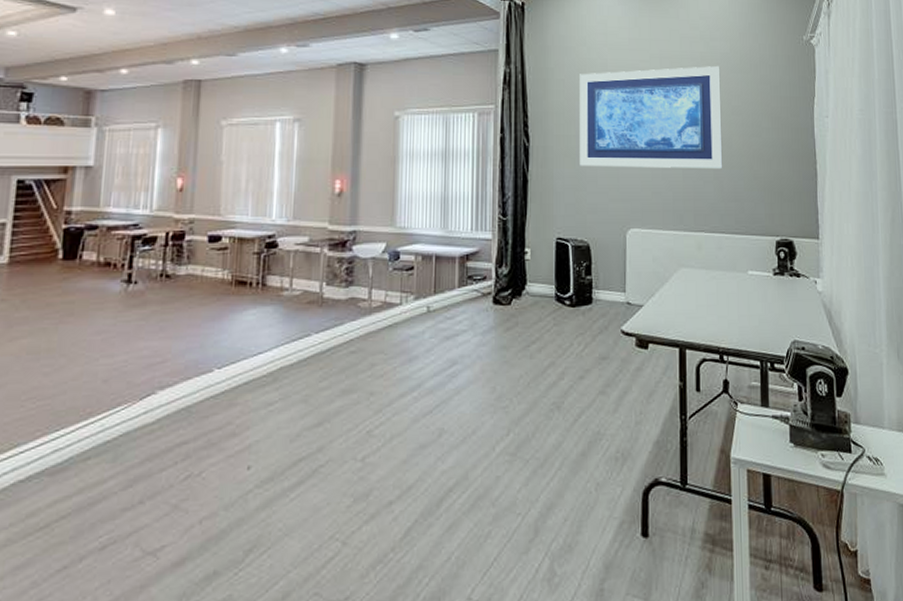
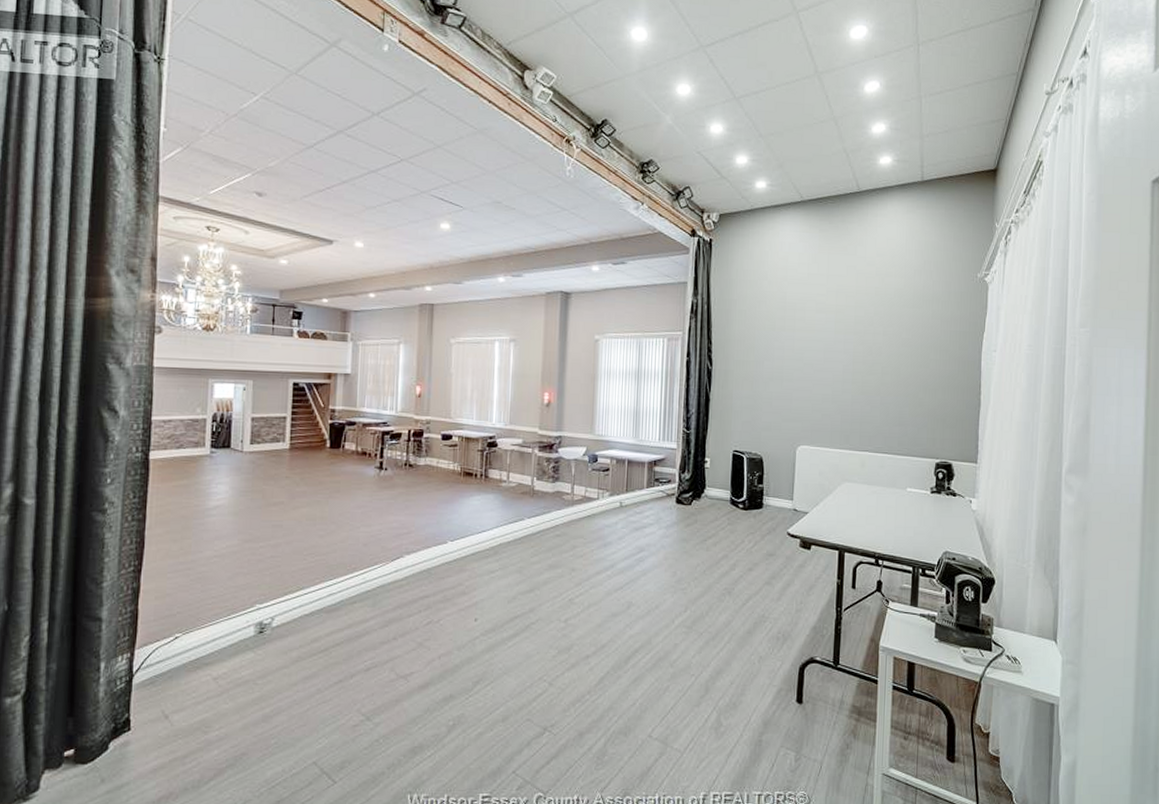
wall art: present [580,65,723,170] -> none [757,300,894,396]

